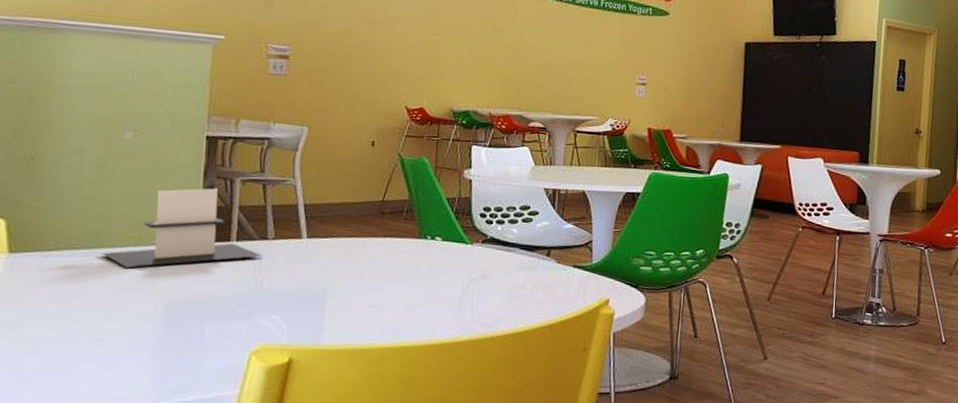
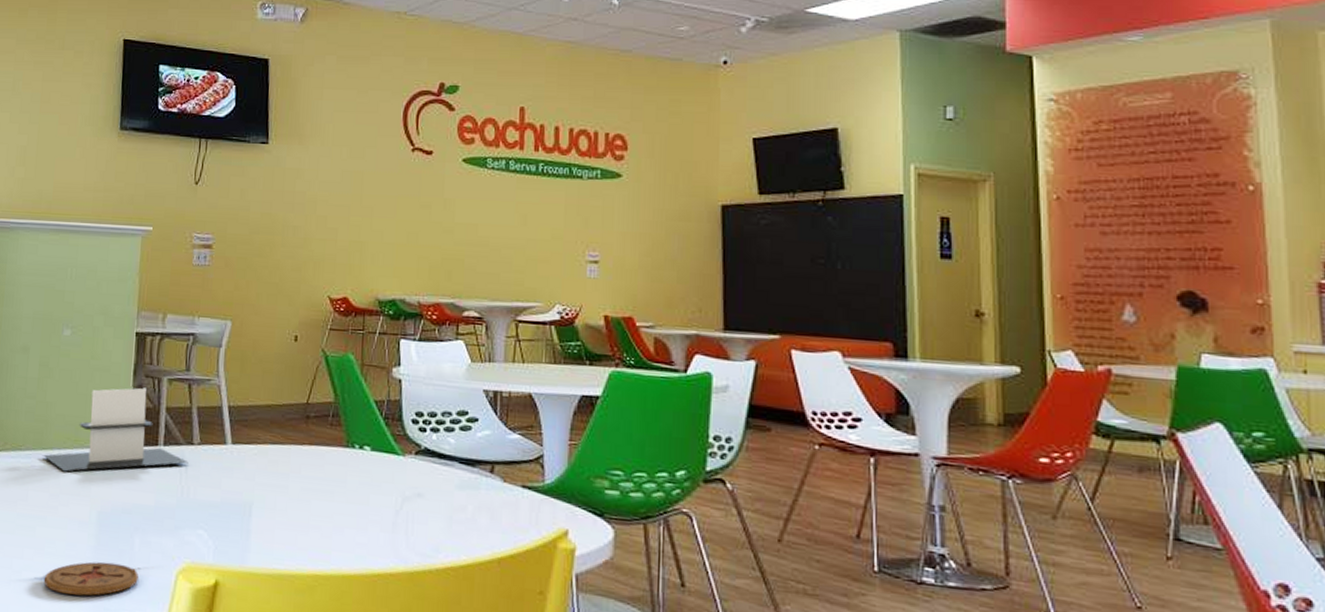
coaster: none [104,349,209,381] -> present [43,561,138,596]

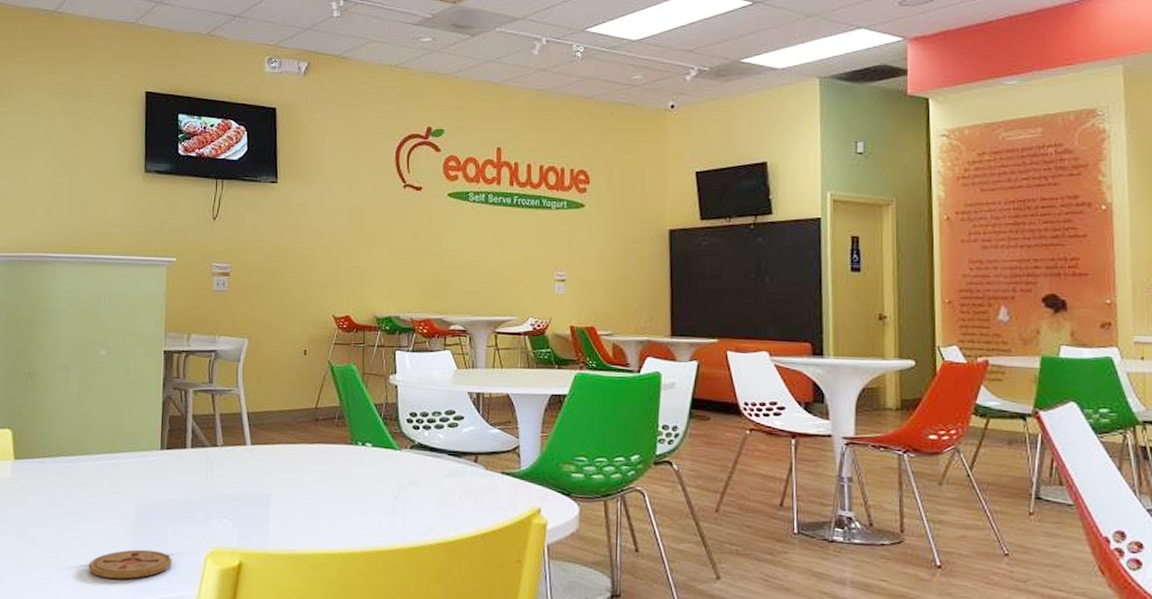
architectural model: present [43,387,188,472] -> none [84,398,213,474]

